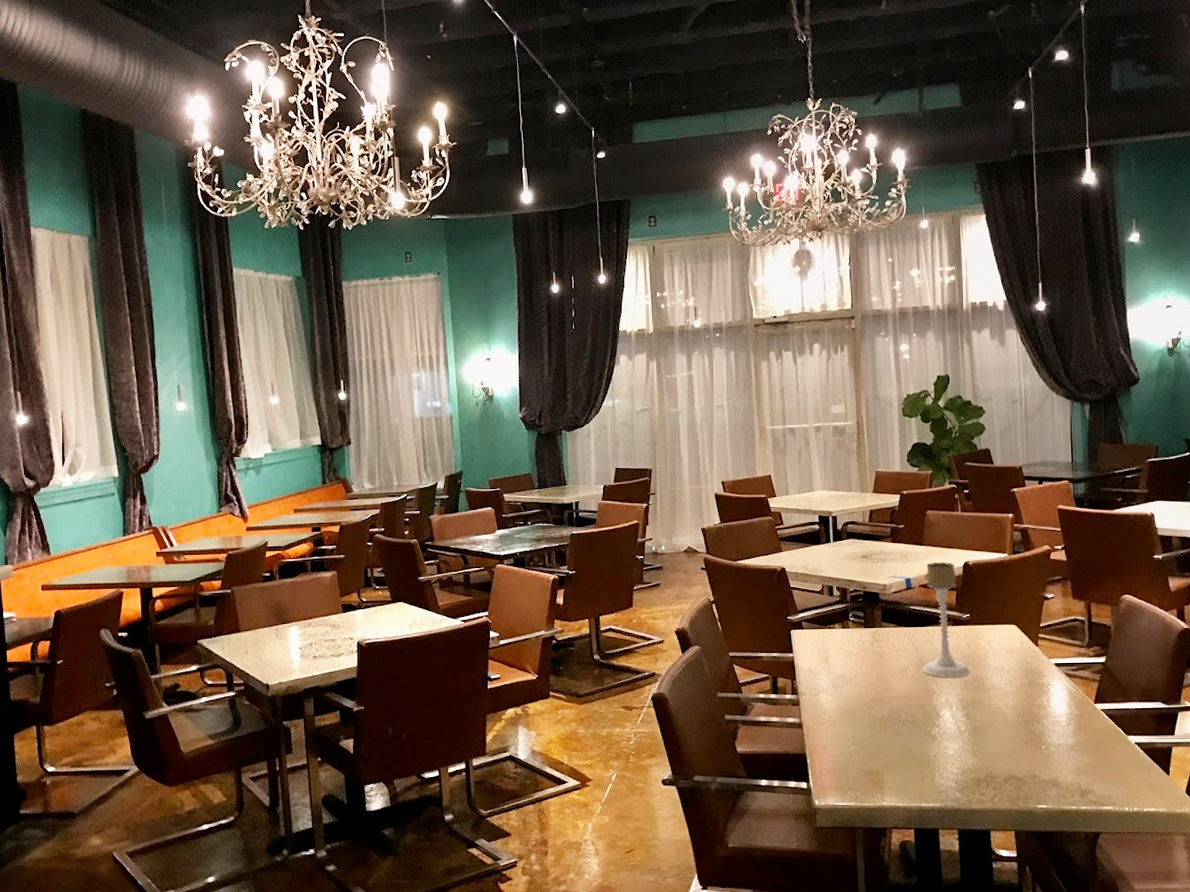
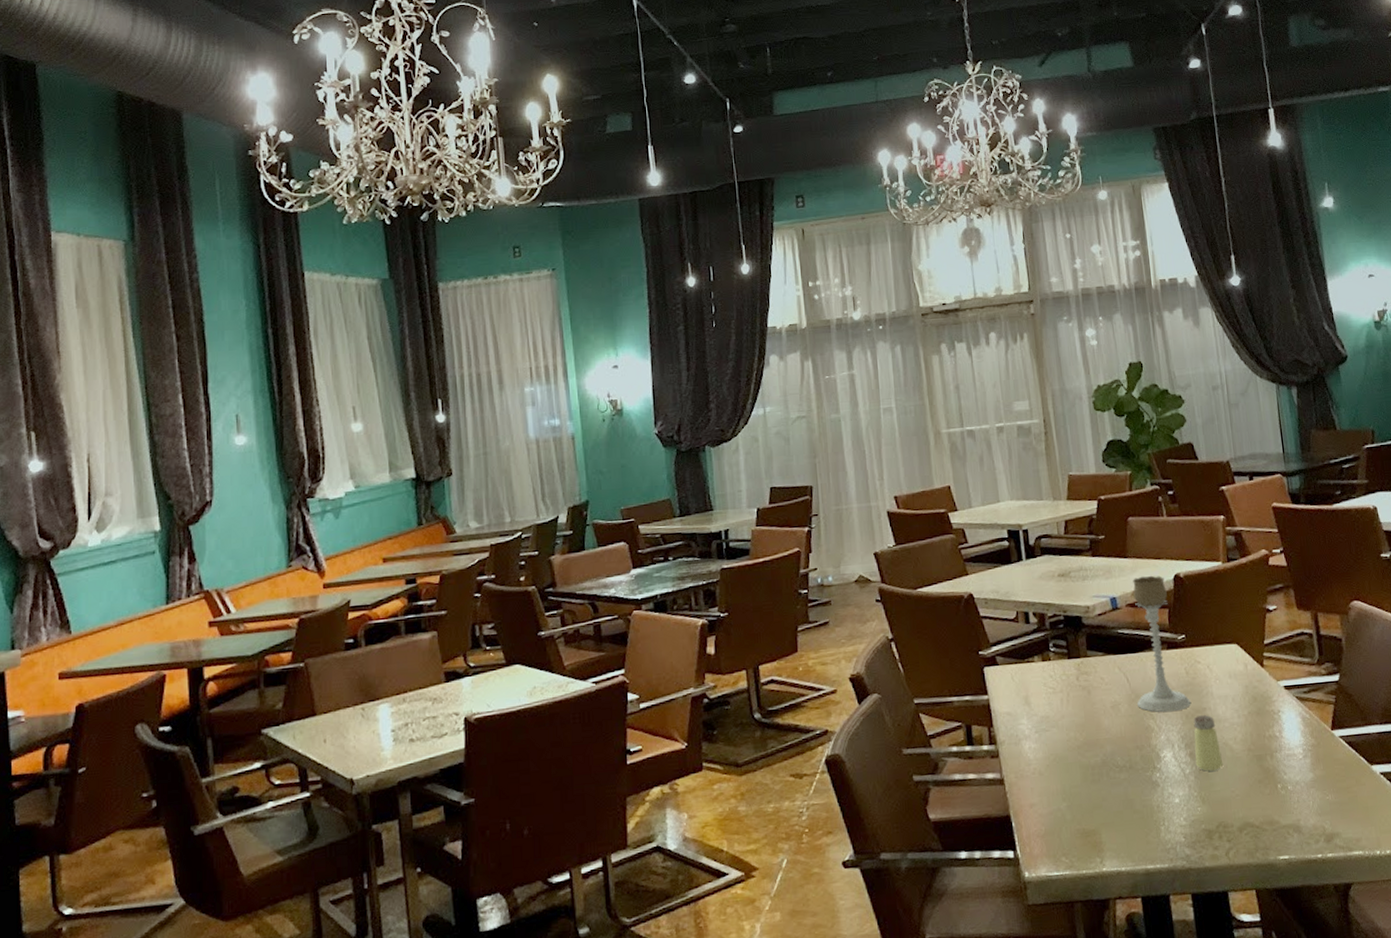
saltshaker: none [970,683,995,730] -> present [1193,715,1224,771]

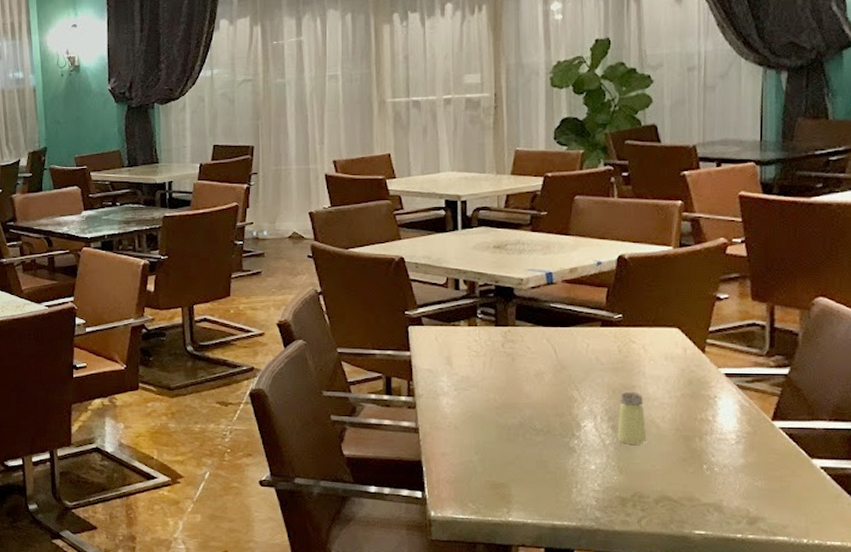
candle holder: present [1133,575,1192,712] -> none [563,254,620,386]

